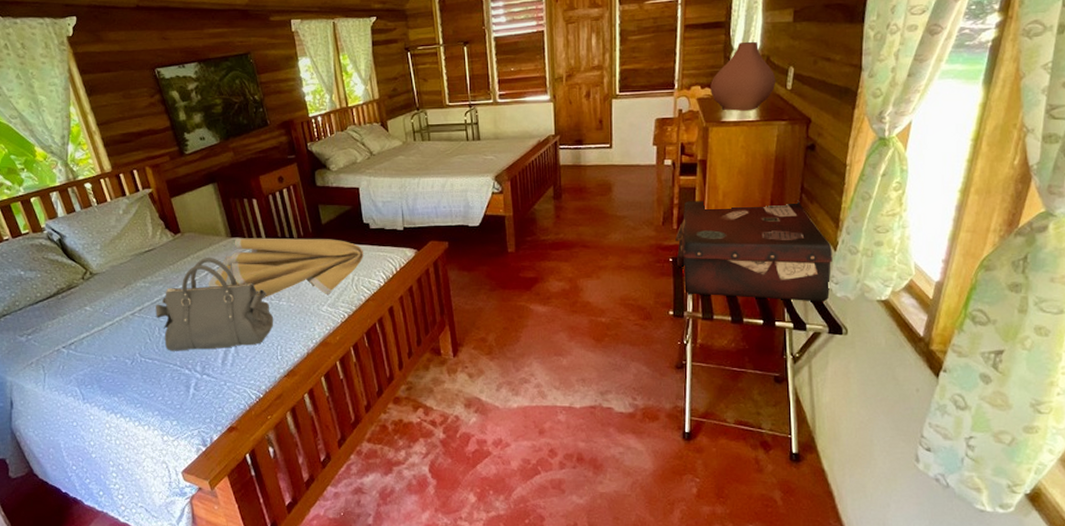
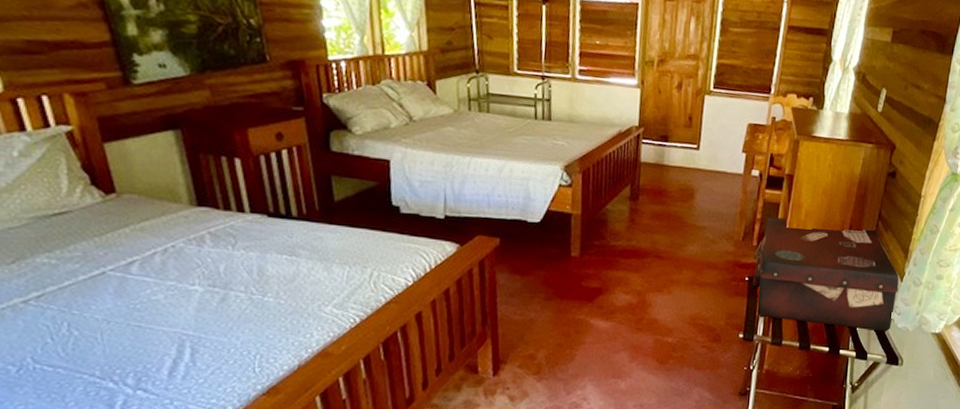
shoulder bag: present [156,258,274,351] -> none [65,231,254,357]
towel: present [208,238,364,298] -> none [154,208,390,292]
vase: present [710,41,776,111] -> none [806,55,869,129]

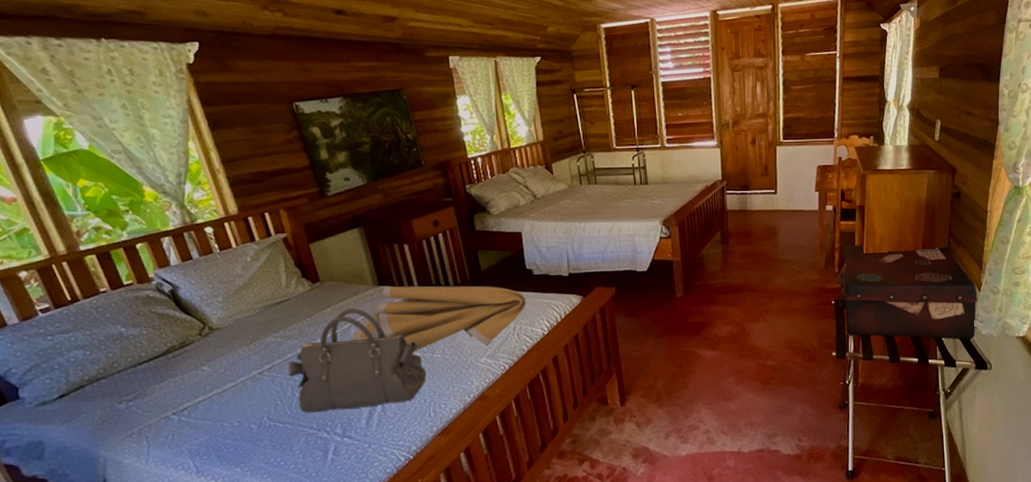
shoulder bag: none [65,231,254,357] -> present [289,308,427,413]
towel: none [154,208,390,292] -> present [351,285,527,350]

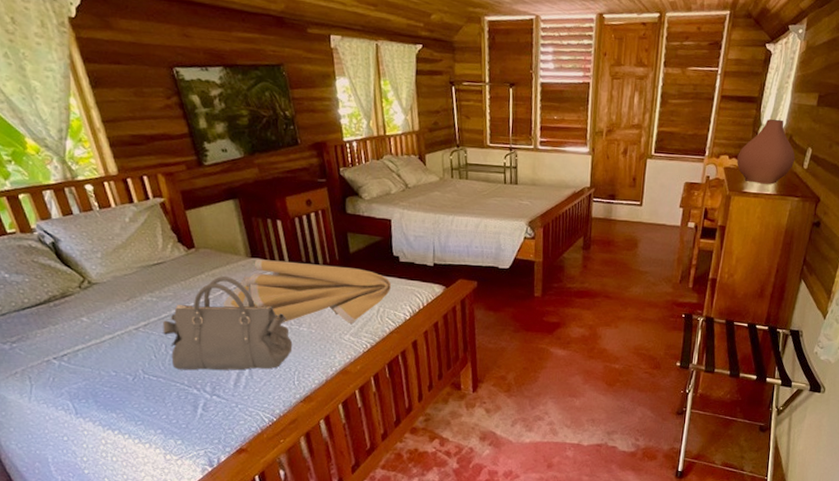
suitcase: present [837,244,977,340] -> none [688,263,823,363]
vase: none [867,95,925,160] -> present [737,119,795,185]

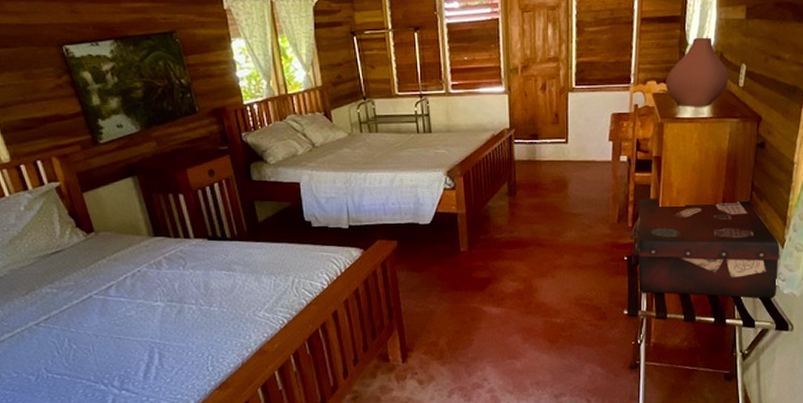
shoulder bag: present [163,276,293,371] -> none [65,260,204,365]
towel: present [223,259,392,324] -> none [127,237,306,303]
suitcase: none [688,263,823,363] -> present [630,198,780,299]

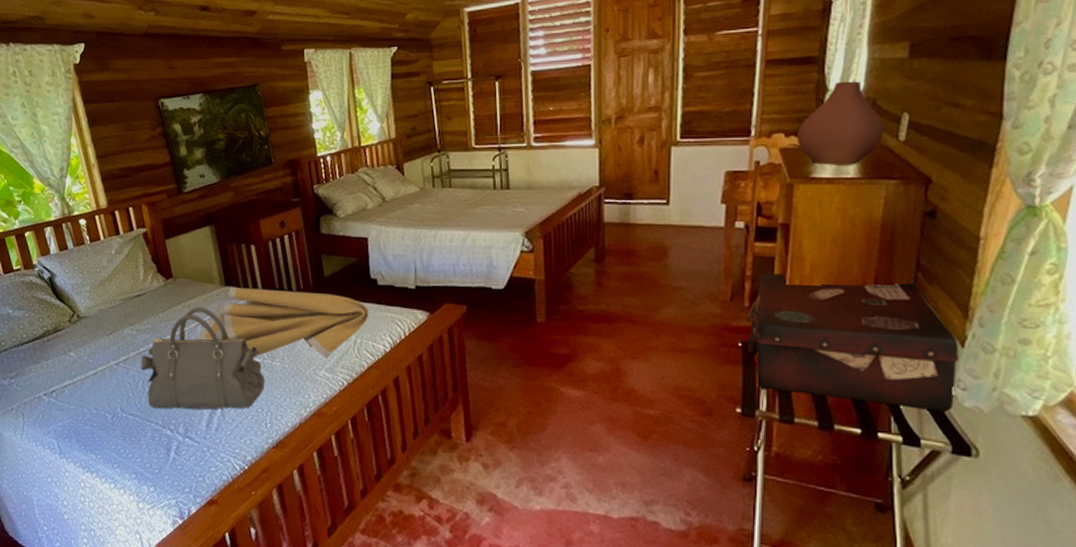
shoulder bag: none [65,260,204,365] -> present [141,307,265,410]
towel: none [127,237,306,303] -> present [197,287,370,357]

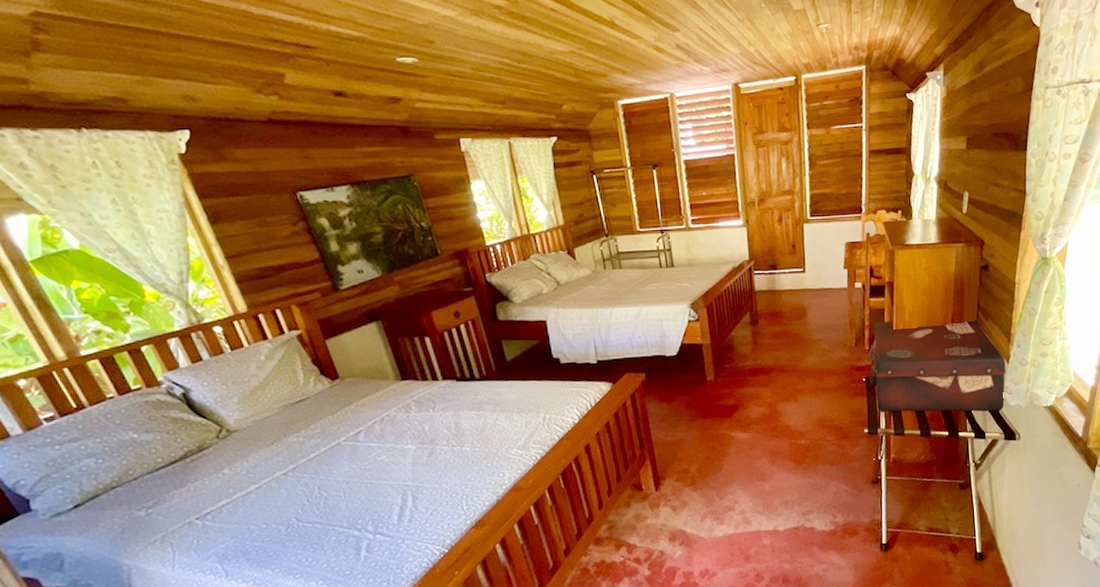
shoulder bag: present [141,307,265,410] -> none [313,404,457,512]
towel: present [197,287,370,357] -> none [376,376,556,444]
vase: present [797,81,885,165] -> none [895,167,953,234]

